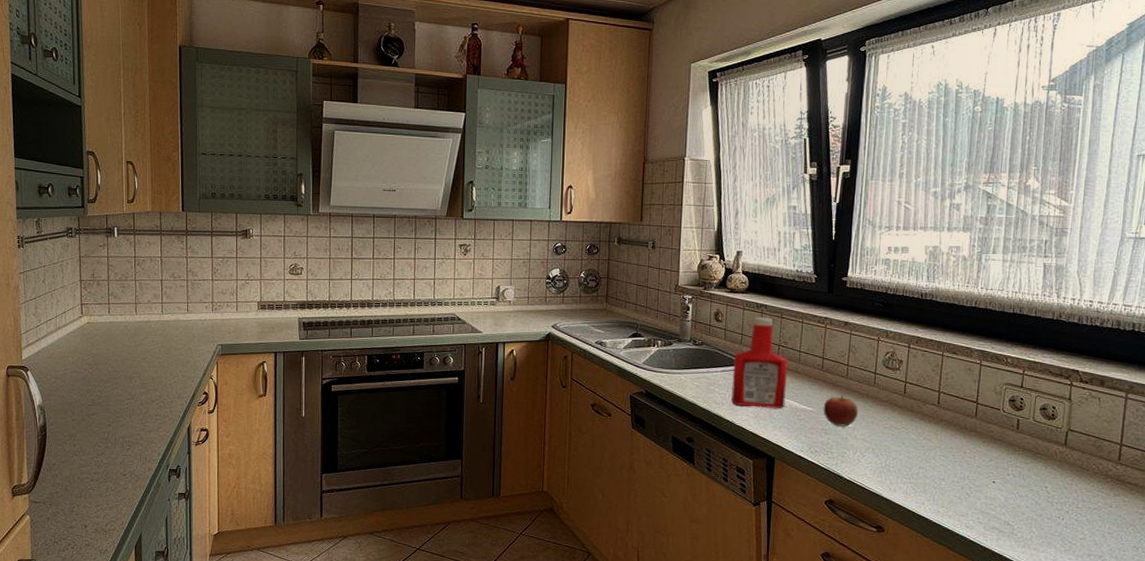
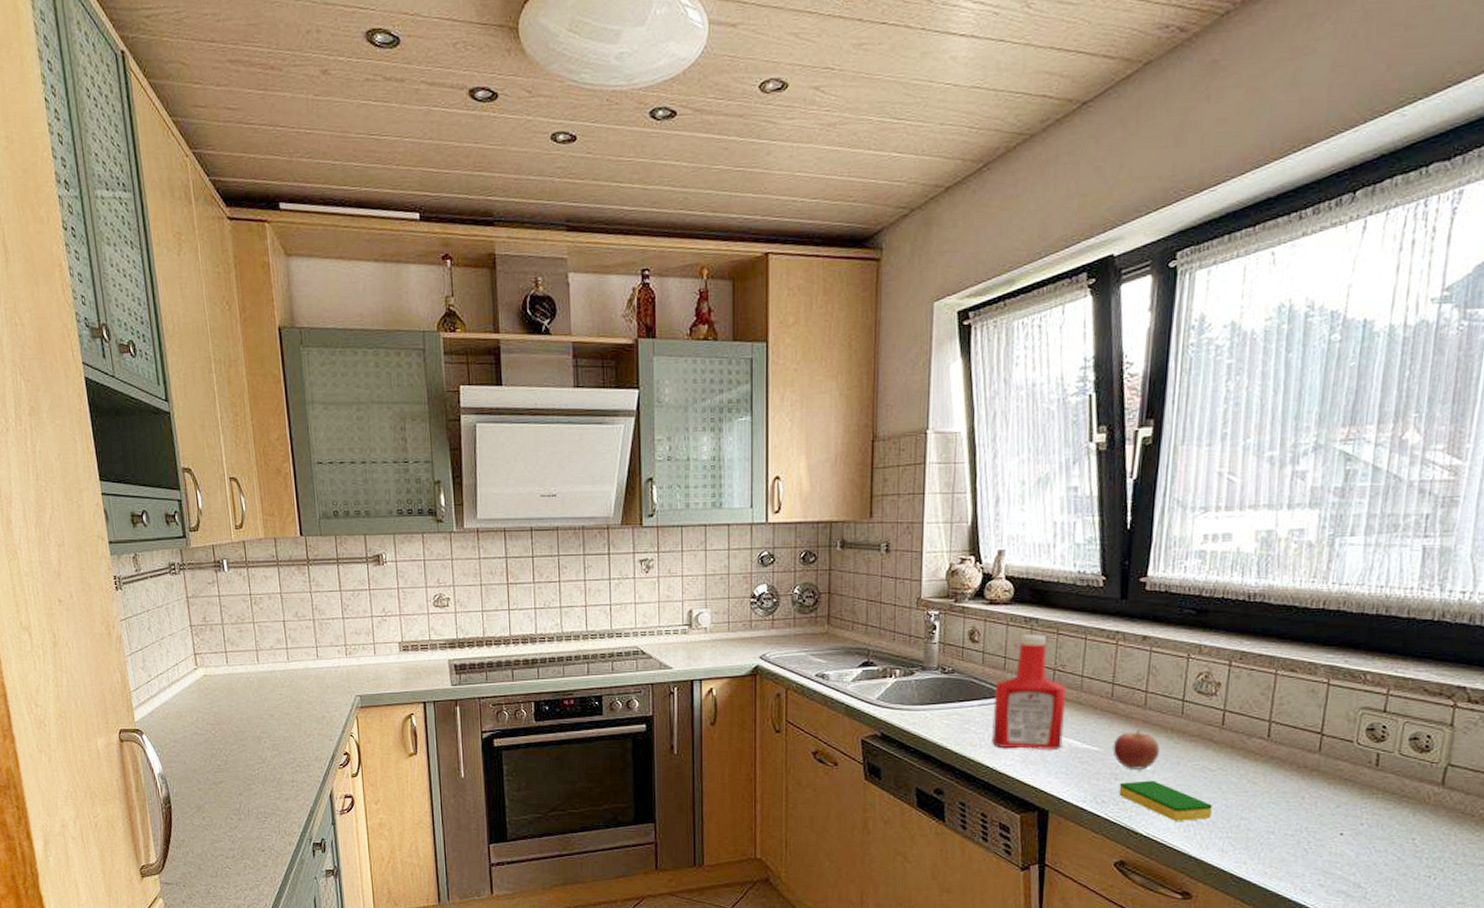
dish sponge: none [828,435,898,469] -> present [1118,780,1212,821]

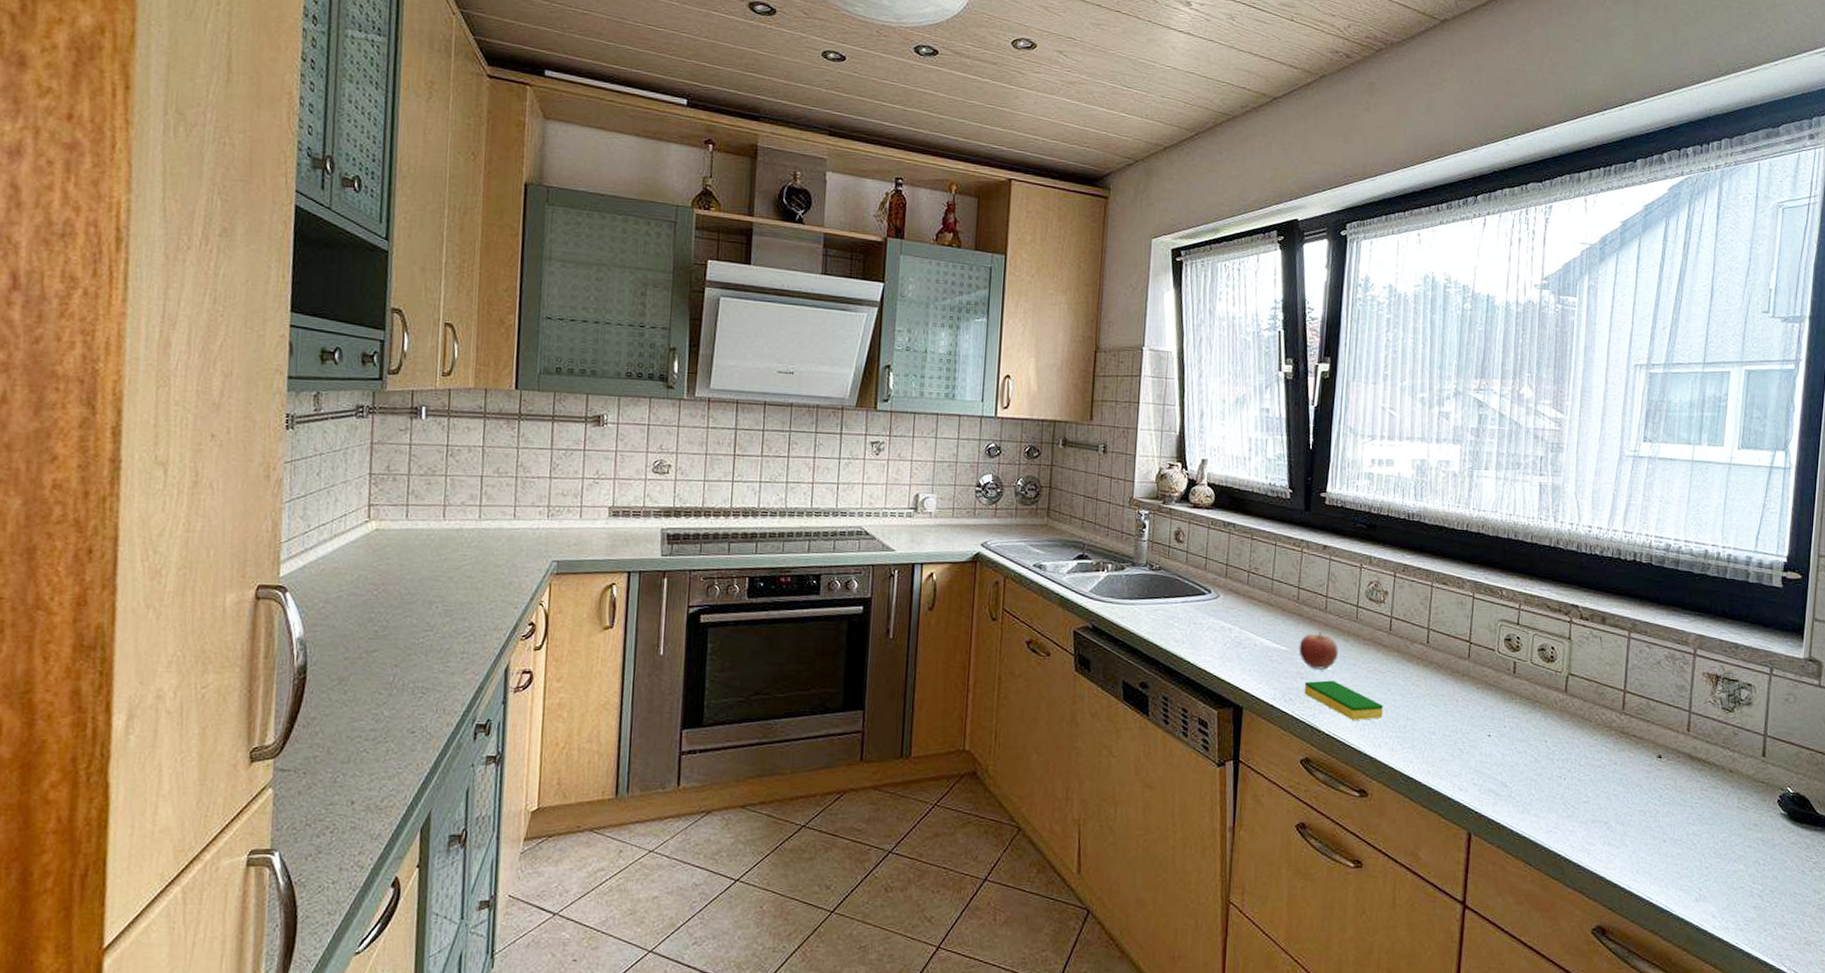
ketchup bottle: present [992,634,1066,751] -> none [1193,537,1258,648]

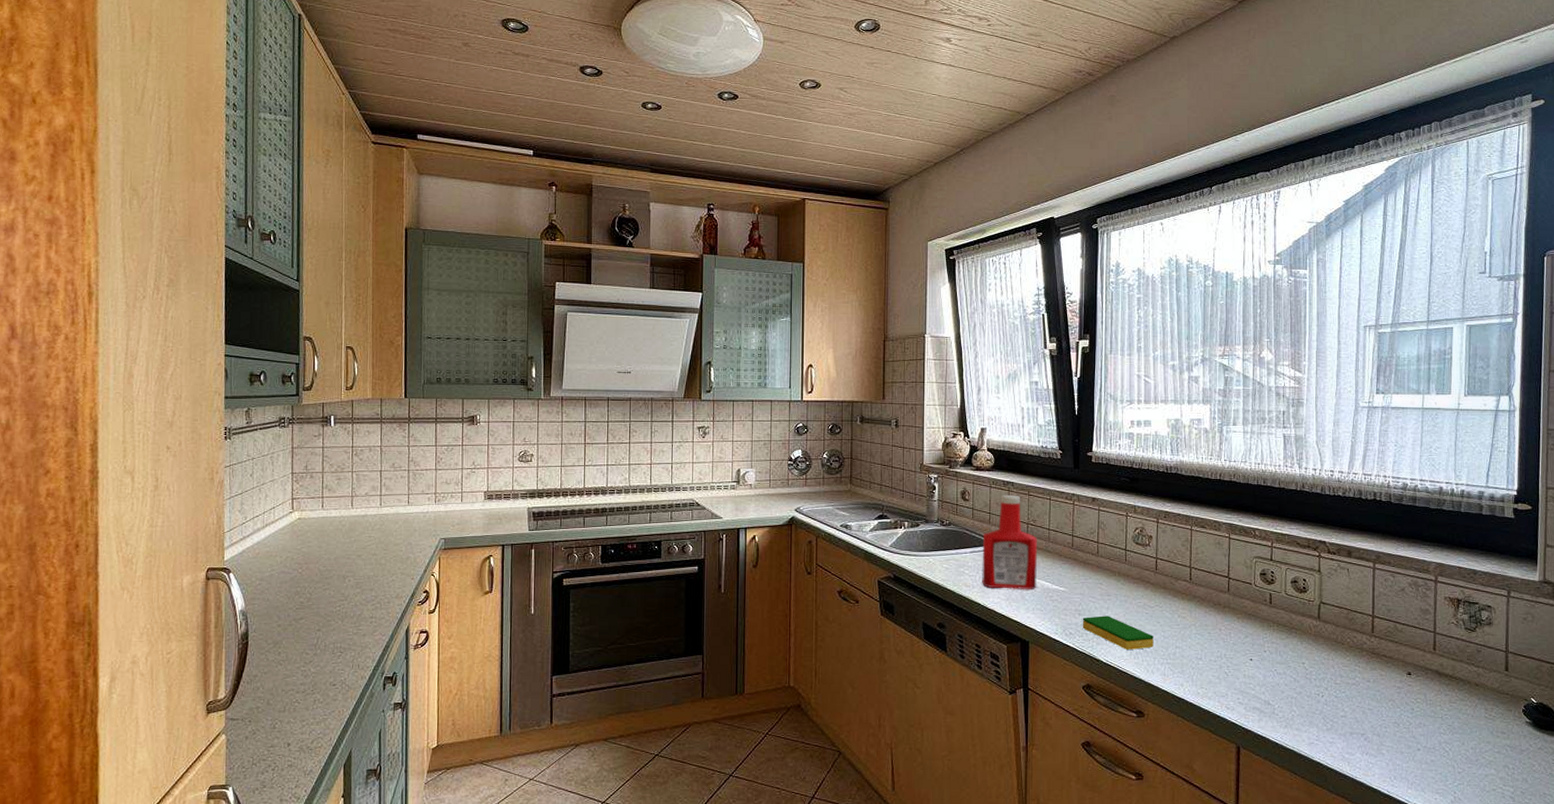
ketchup bottle: none [1193,537,1258,648] -> present [982,494,1038,590]
apple: present [1298,631,1338,670] -> none [1075,573,1111,606]

